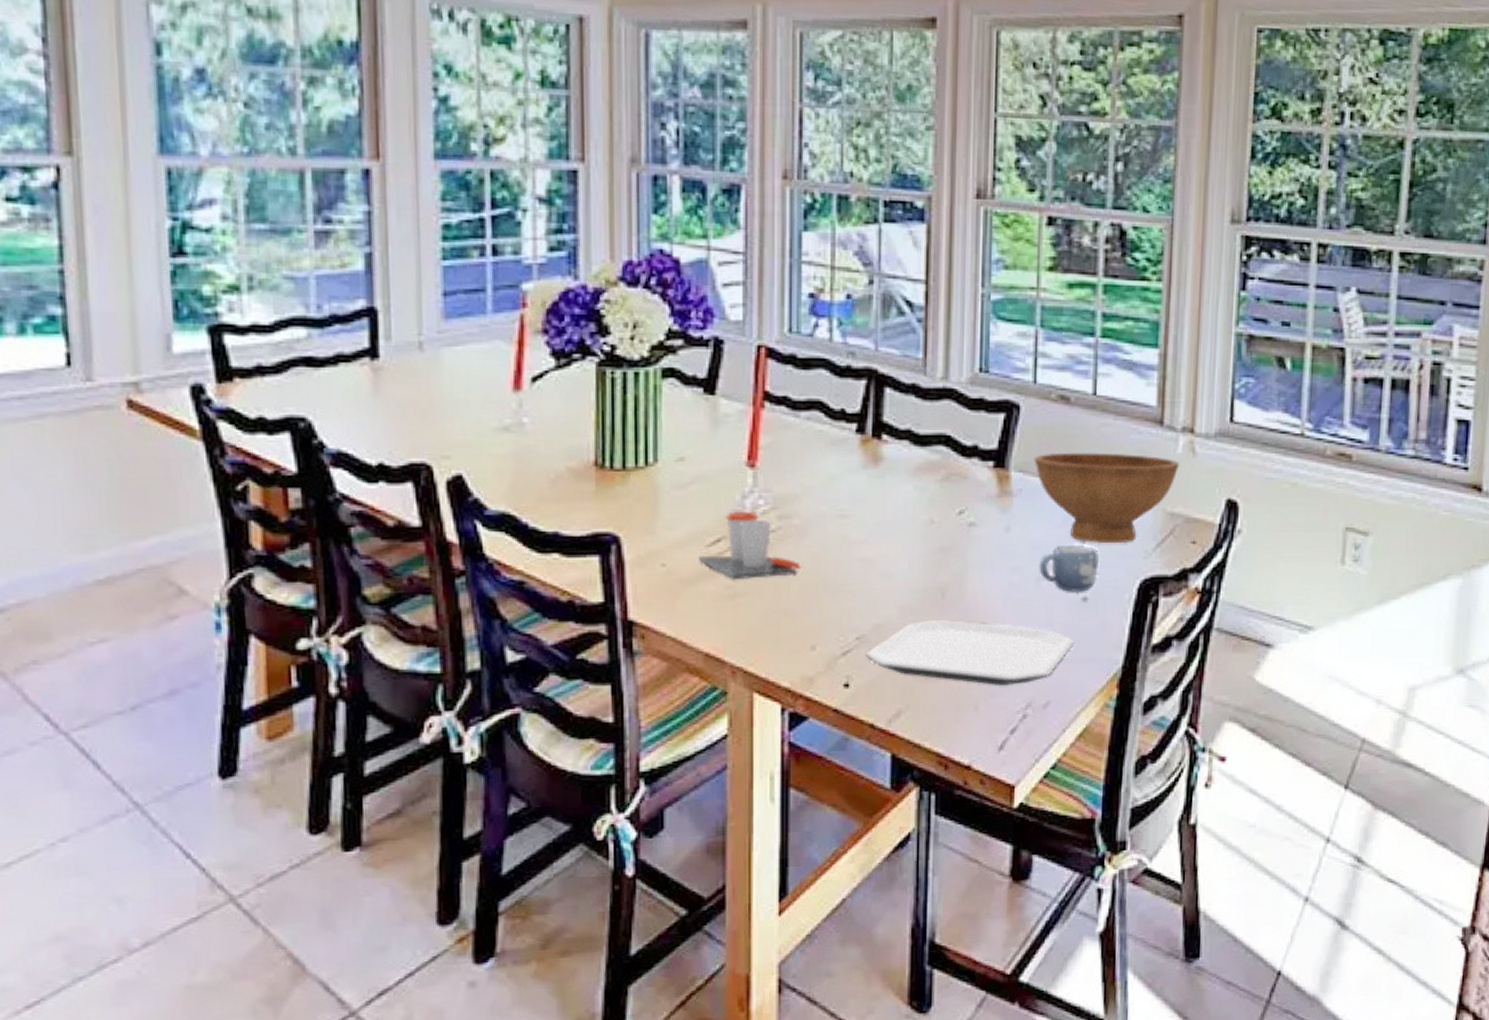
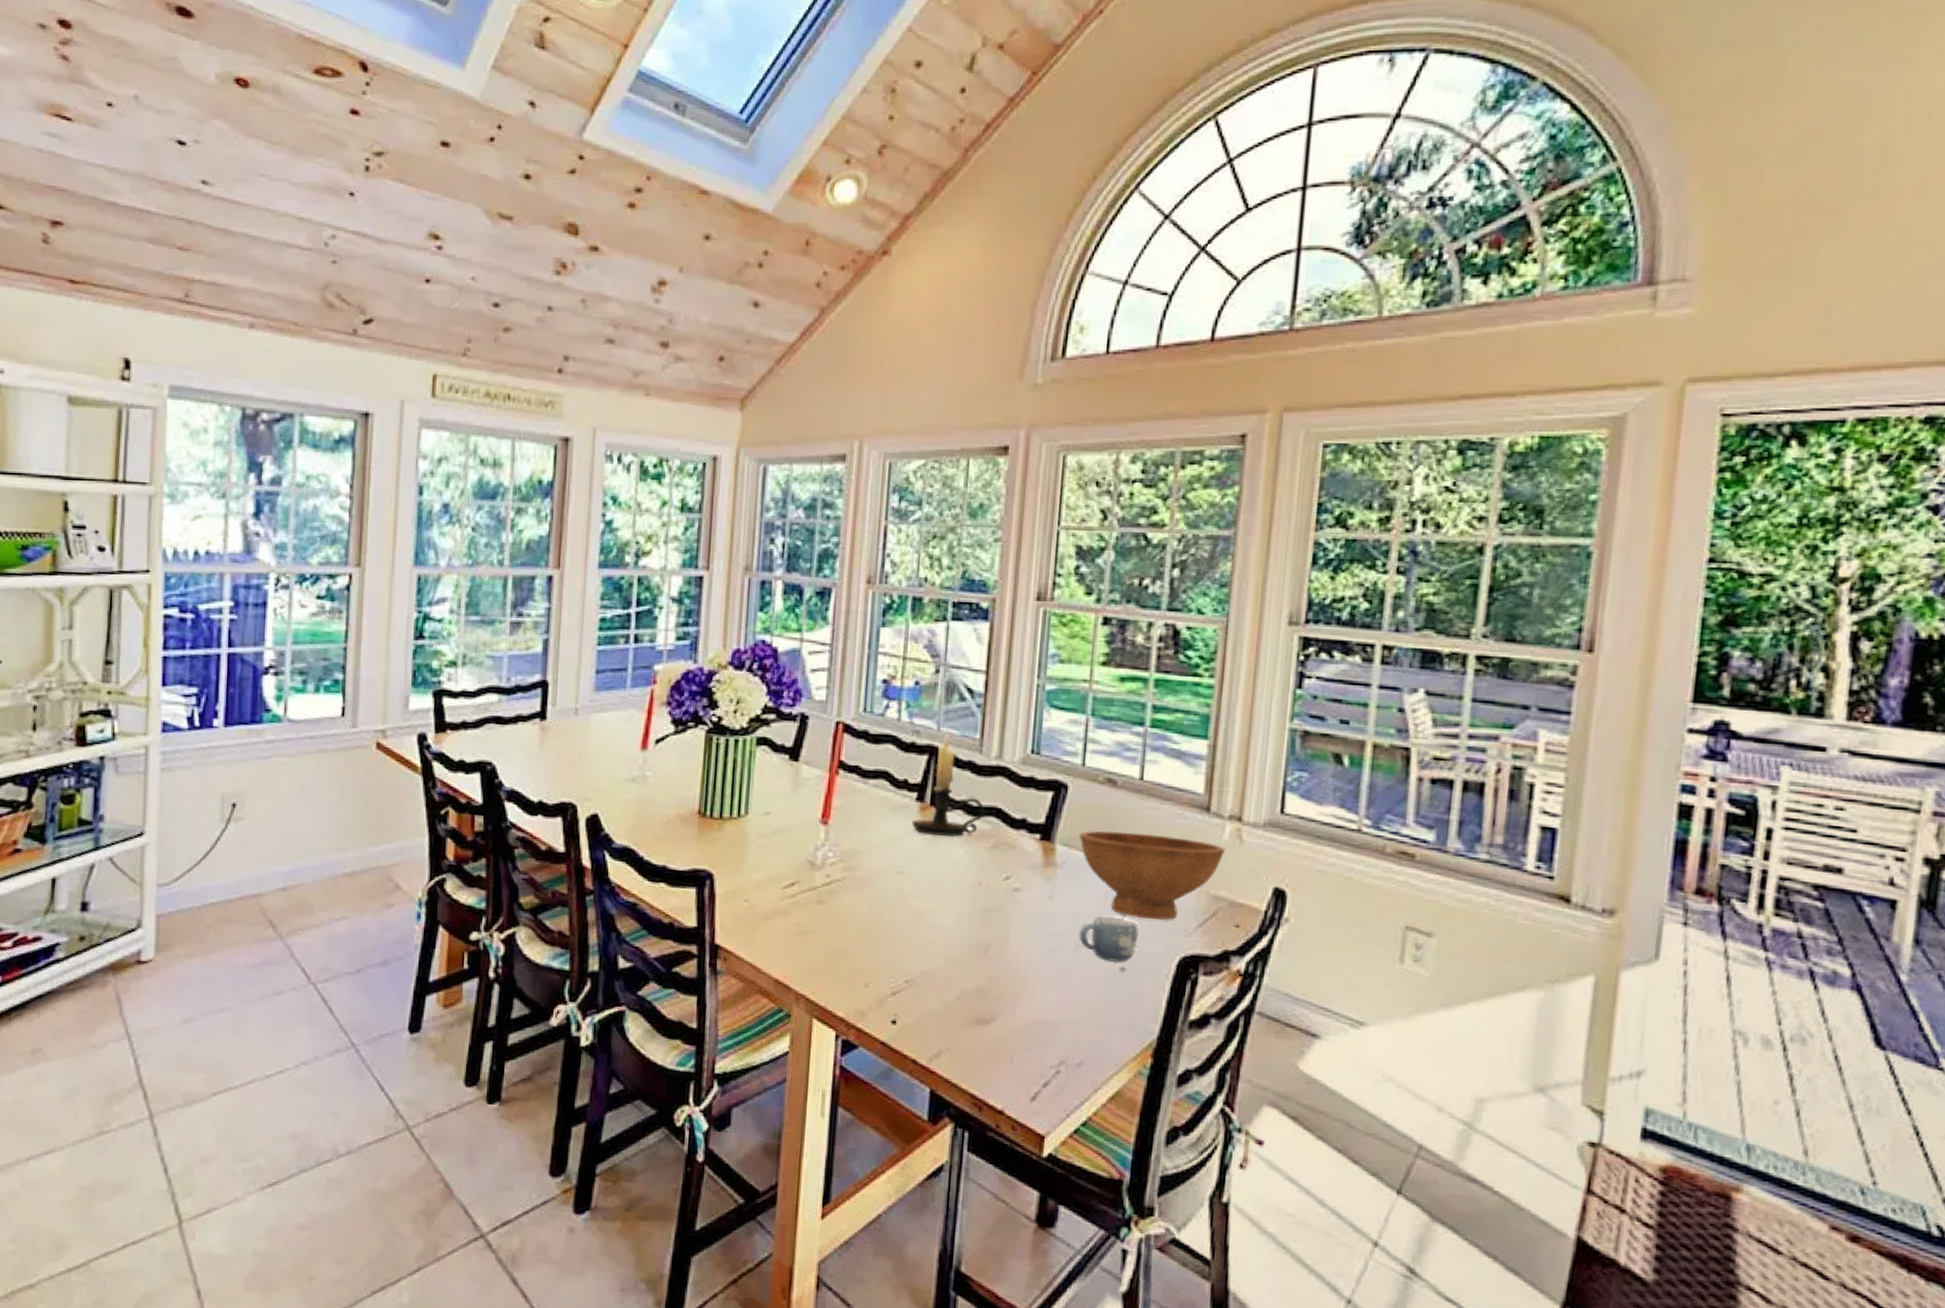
cup: present [698,511,801,581] -> none [775,860,861,920]
candle holder: none [852,351,932,471] -> present [911,732,984,837]
plate: present [865,620,1075,685] -> none [912,972,1111,1042]

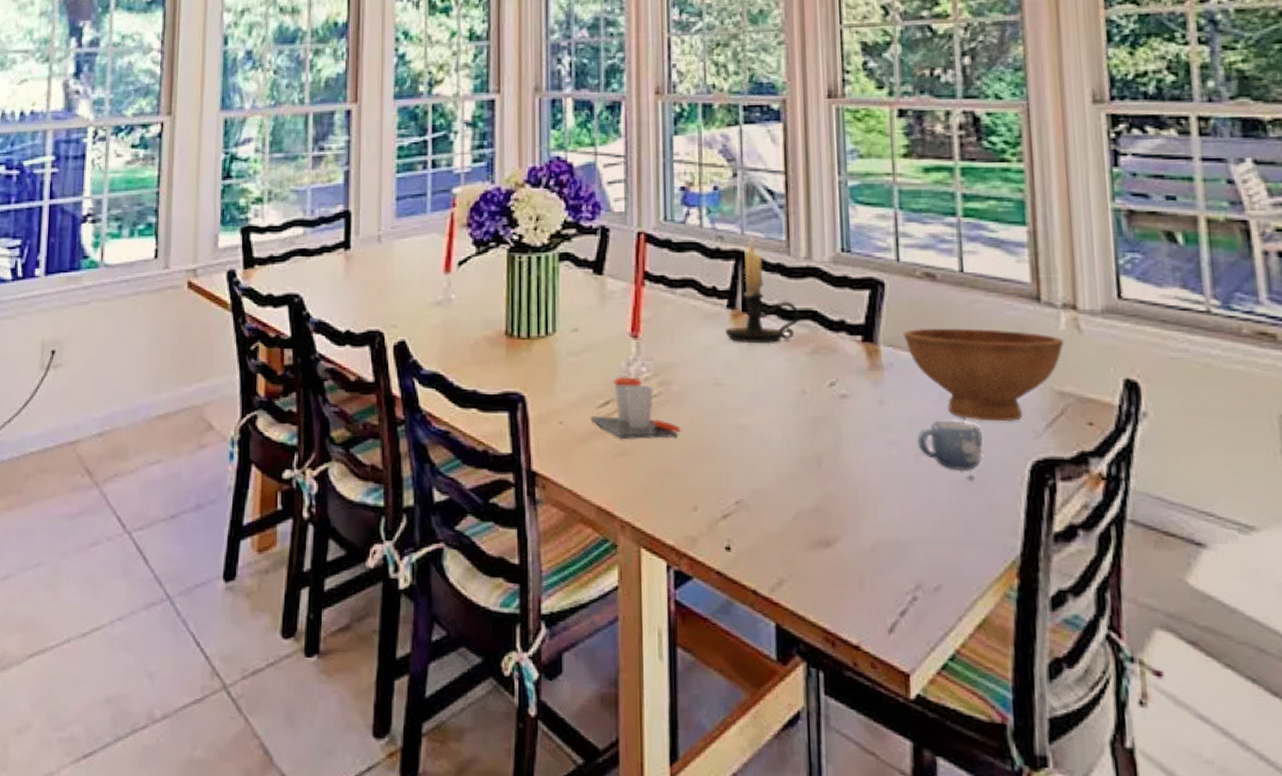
cup: none [775,860,861,920] -> present [590,377,681,440]

